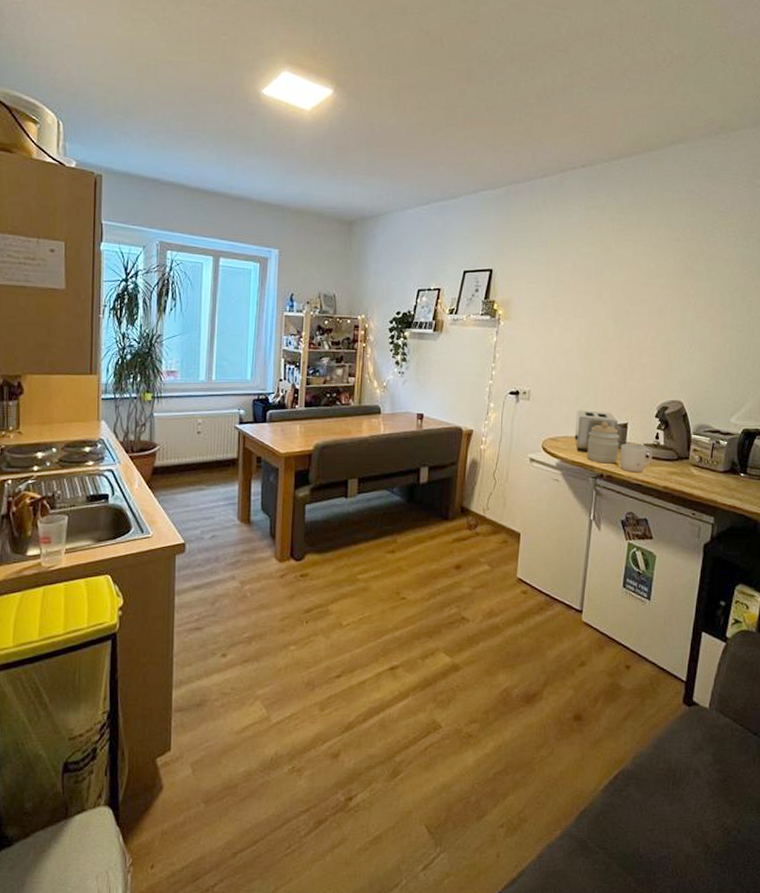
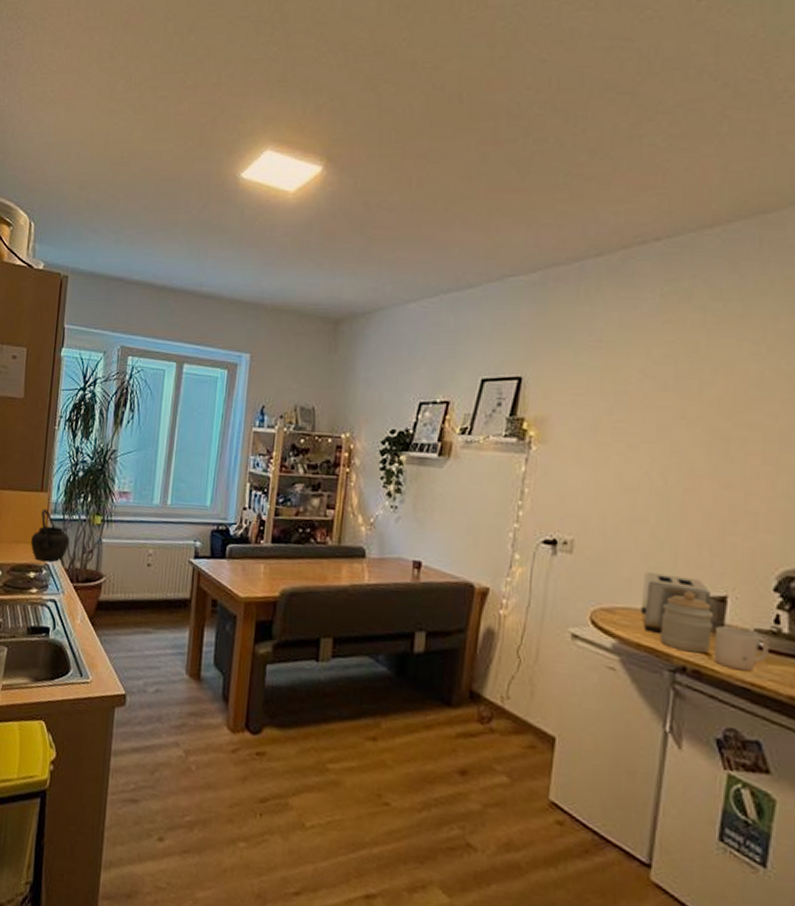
kettle: none [83,389,123,437] -> present [30,508,70,562]

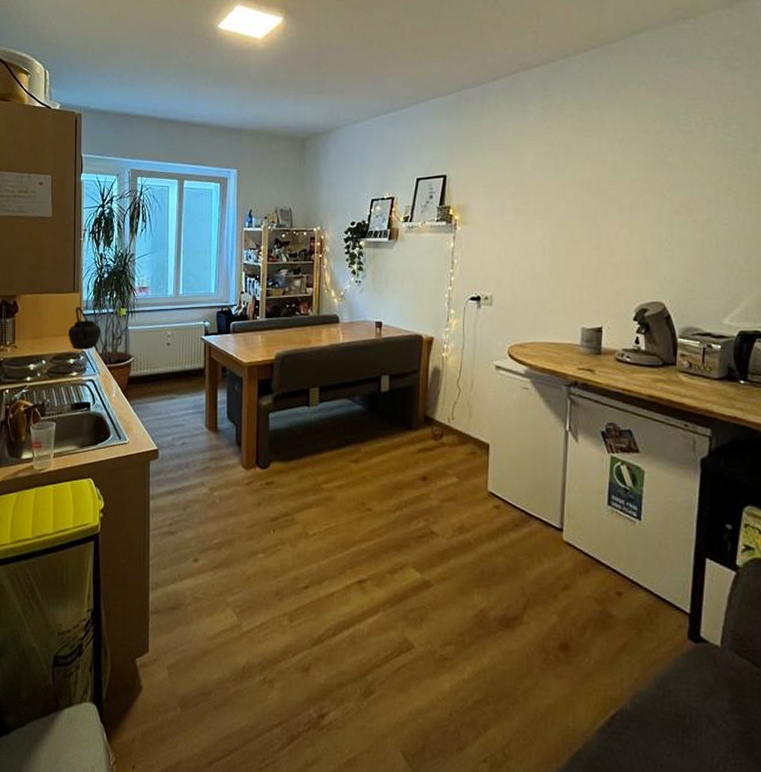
toaster: present [640,572,710,633] -> none [543,315,591,359]
jar: present [660,591,713,654] -> none [558,326,594,371]
mug: present [713,626,769,672] -> none [595,349,633,380]

